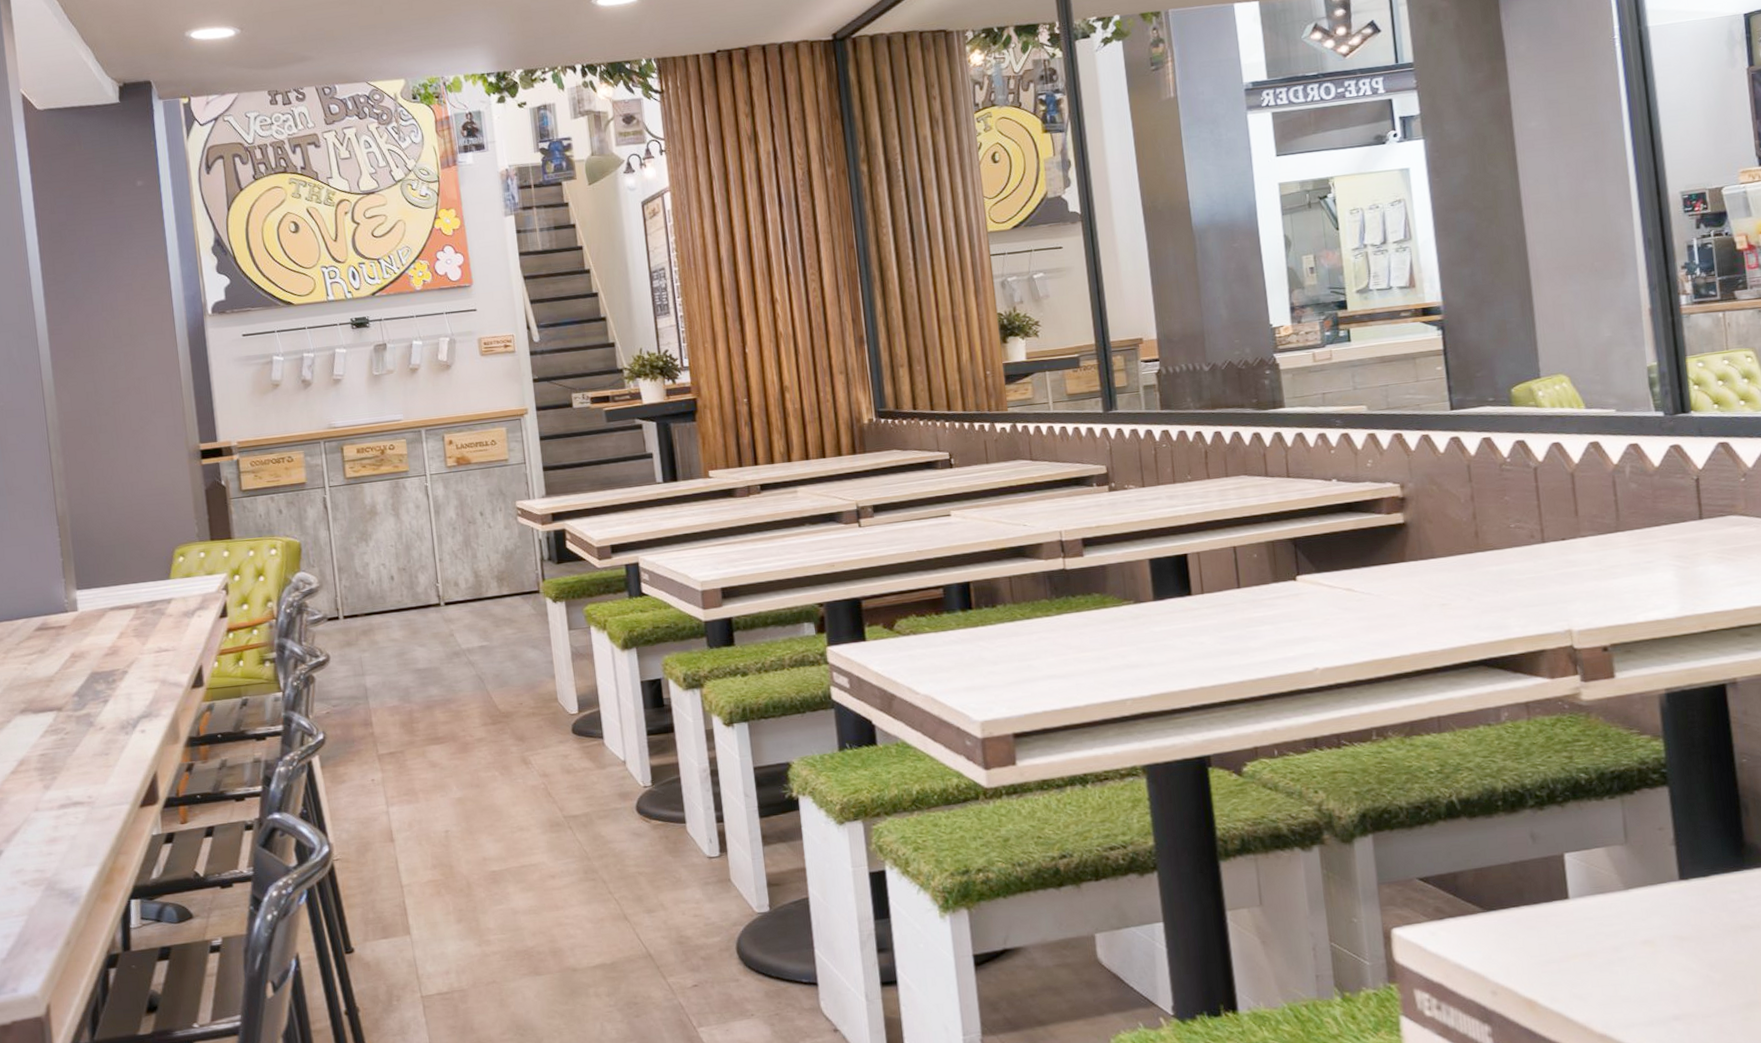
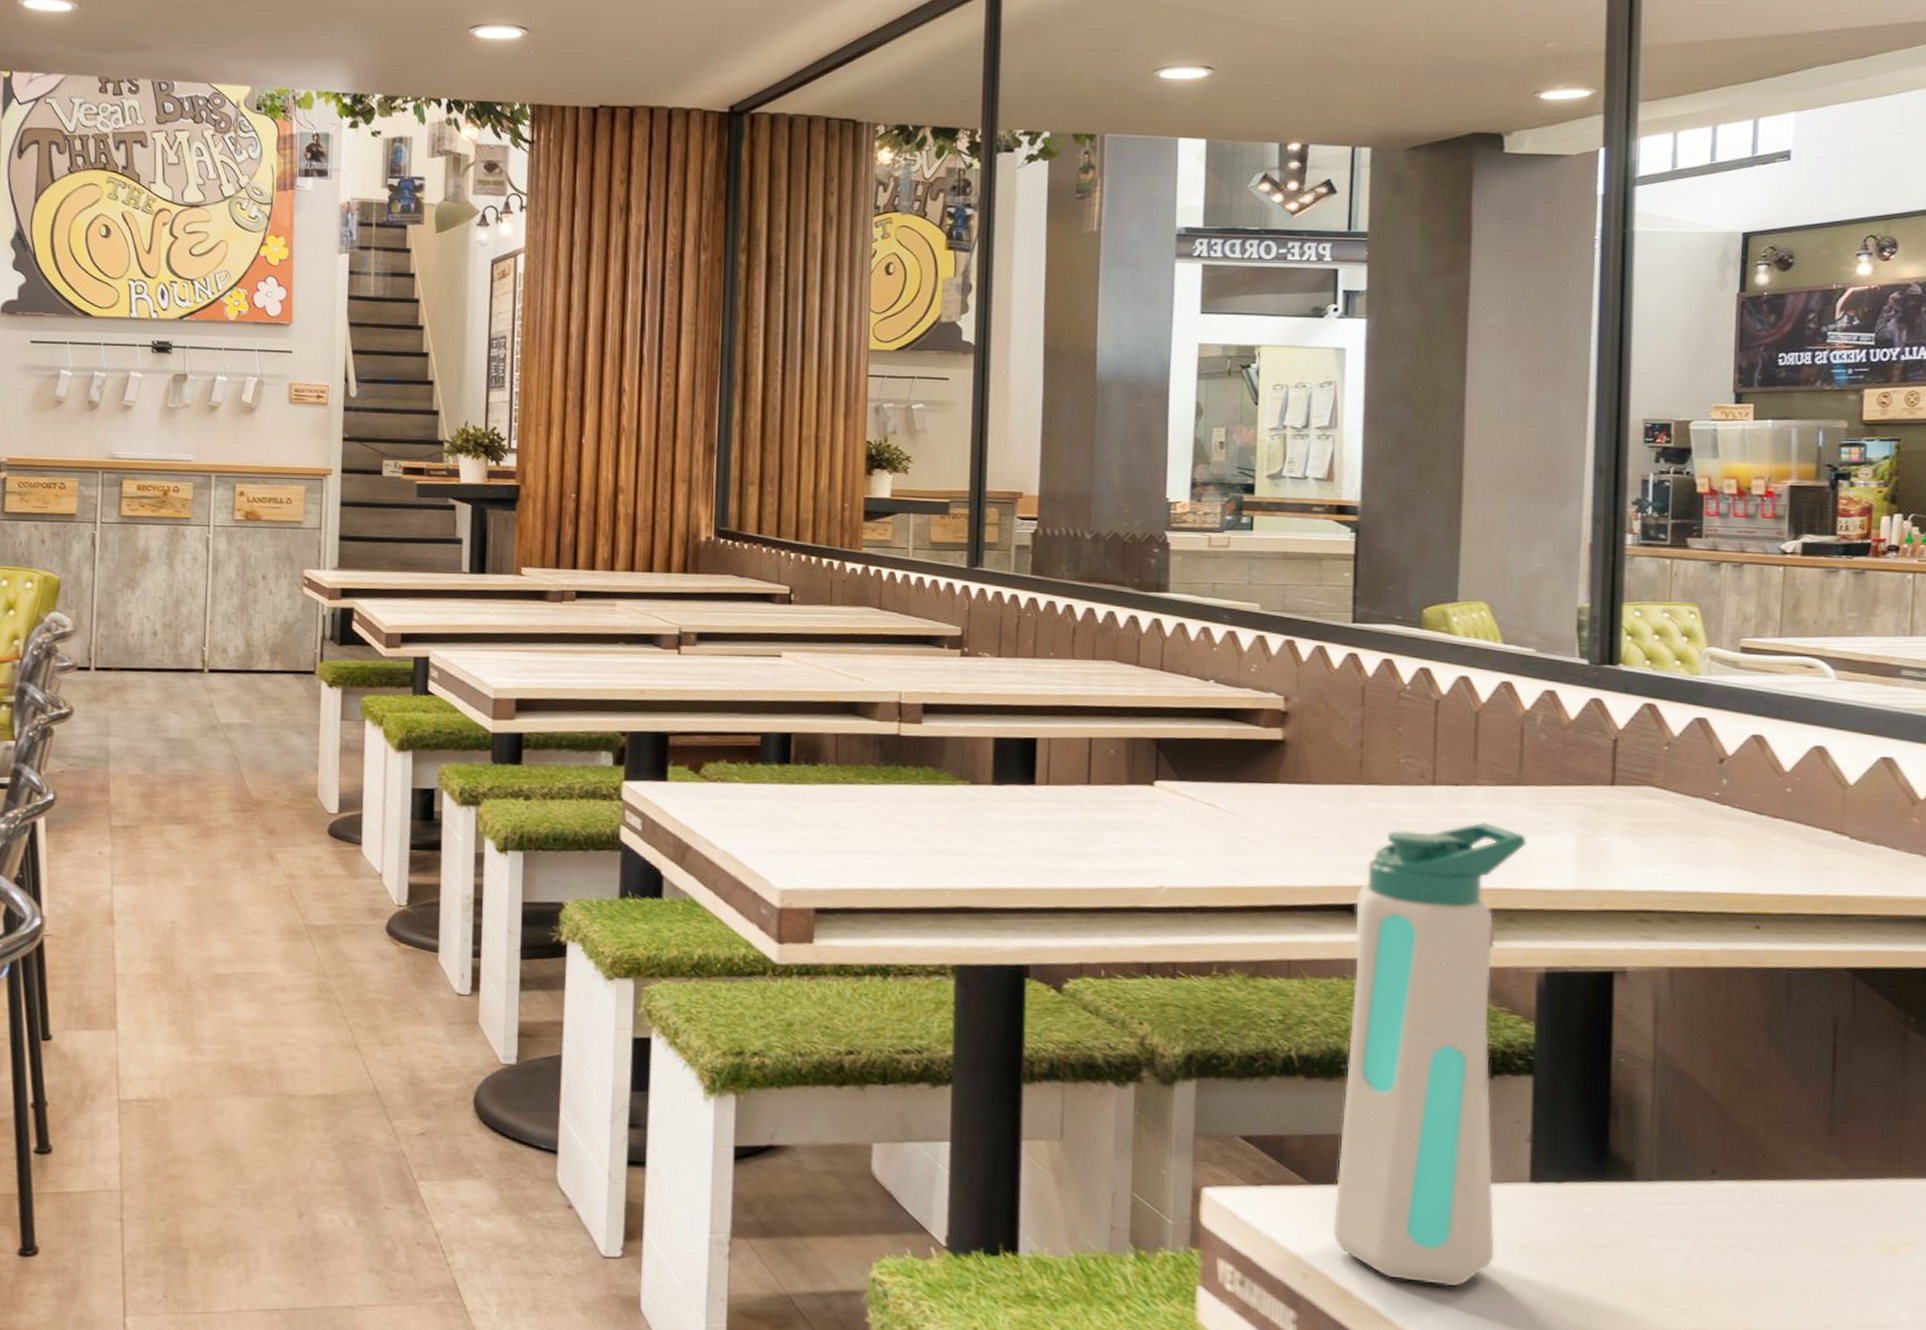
water bottle: none [1489,569,1658,984] -> present [1332,822,1528,1287]

